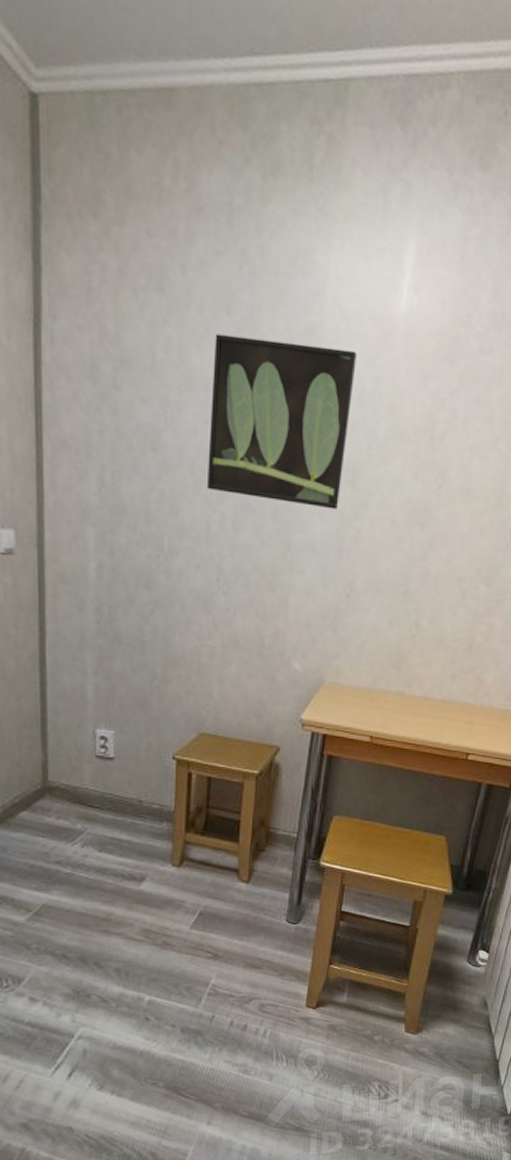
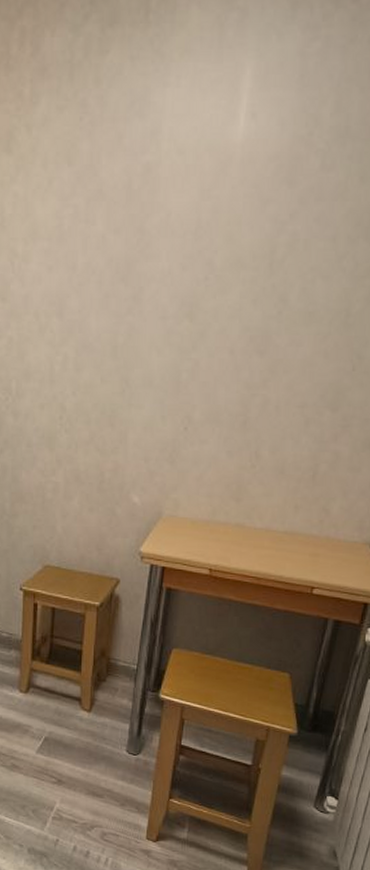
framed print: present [206,333,357,510] -> none [50,184,193,343]

